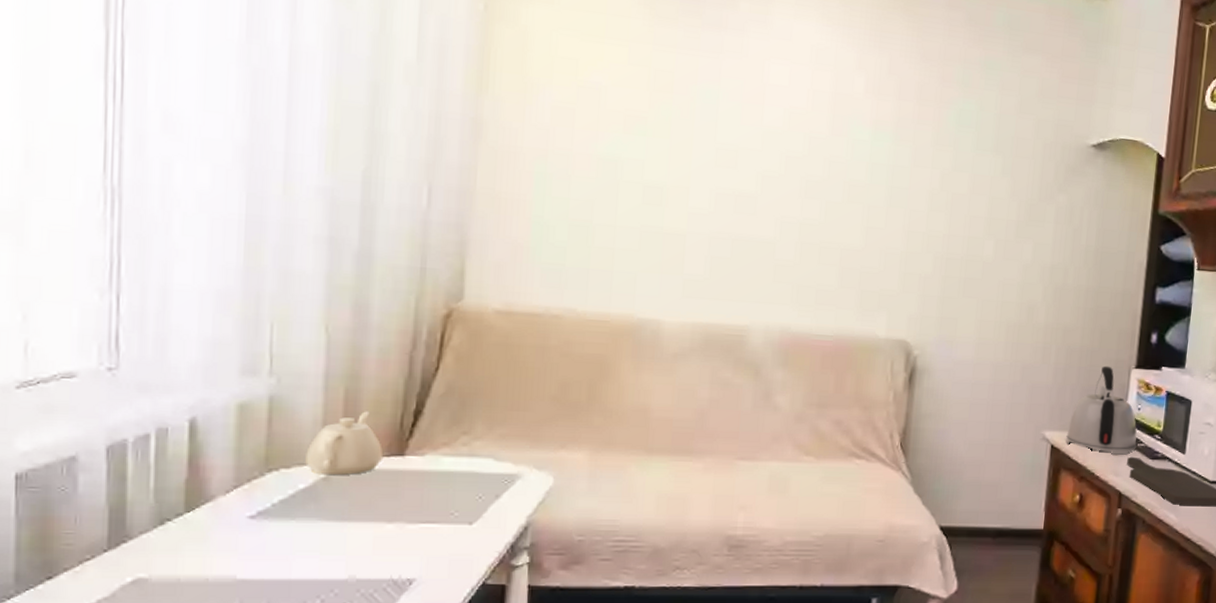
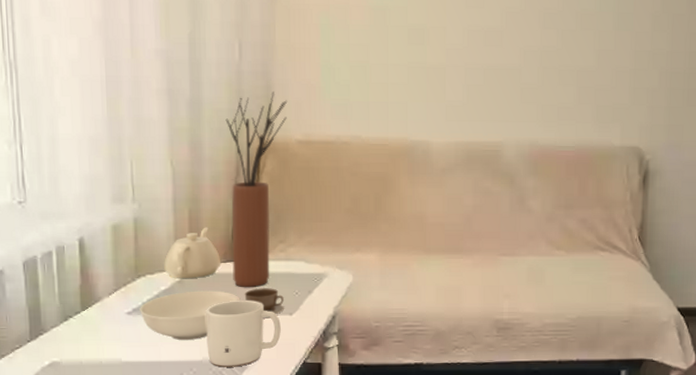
bowl: none [267,490,406,553] -> present [140,290,241,340]
mug: none [355,503,456,589] -> present [206,299,281,367]
vase: none [397,249,486,488] -> present [225,91,288,287]
teacup: none [410,489,463,523] -> present [244,288,284,314]

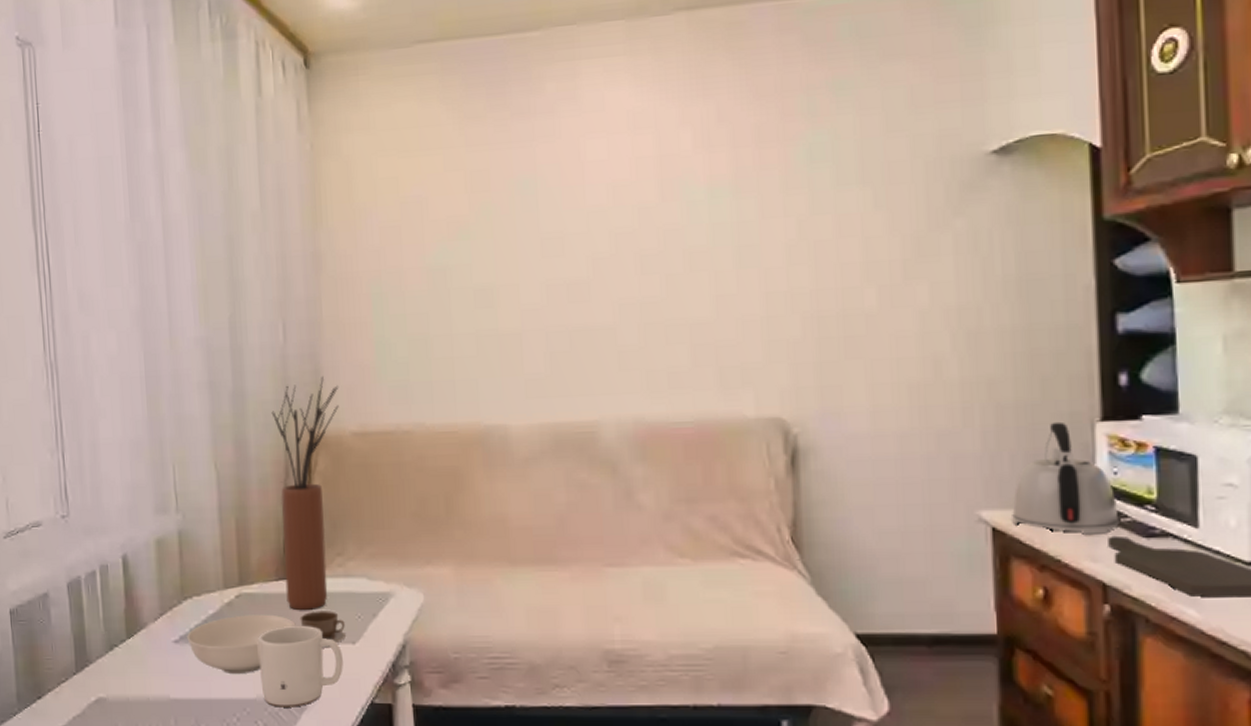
teapot: present [163,227,222,279] -> none [210,539,273,601]

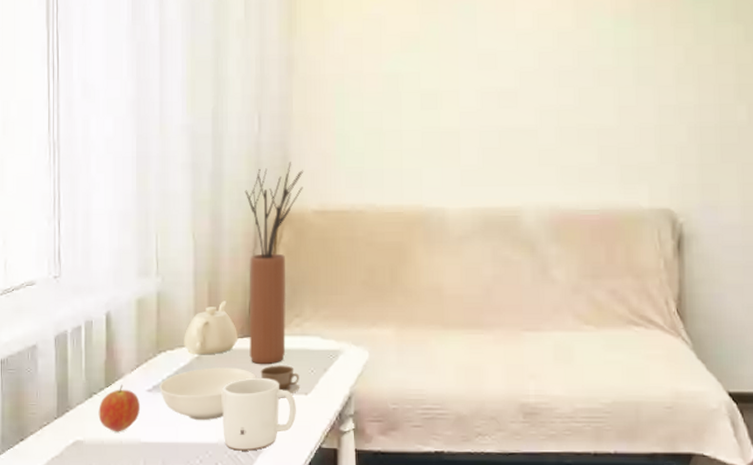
fruit: none [121,635,168,689] -> present [98,384,141,433]
teapot: none [210,539,273,601] -> present [183,301,239,355]

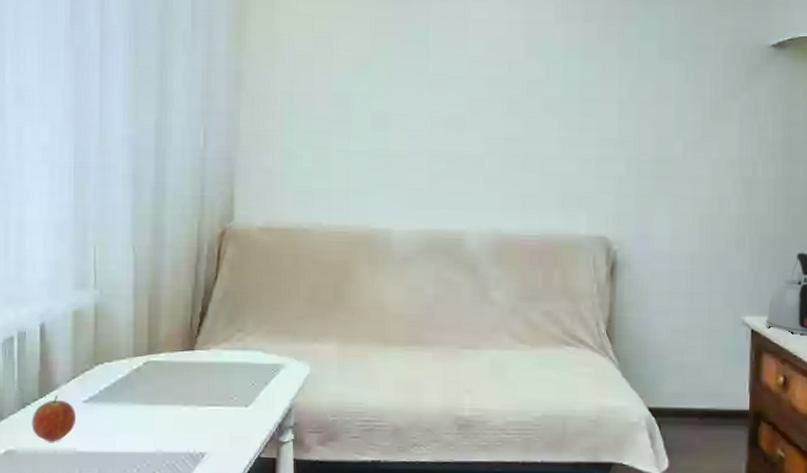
bowl: present [159,367,257,420] -> none [96,379,197,430]
teapot: present [183,301,239,355] -> none [121,314,179,368]
mug: present [222,377,296,451] -> none [161,389,236,460]
vase: present [245,162,304,364] -> none [188,178,250,377]
teacup: present [260,365,299,393] -> none [200,378,240,405]

